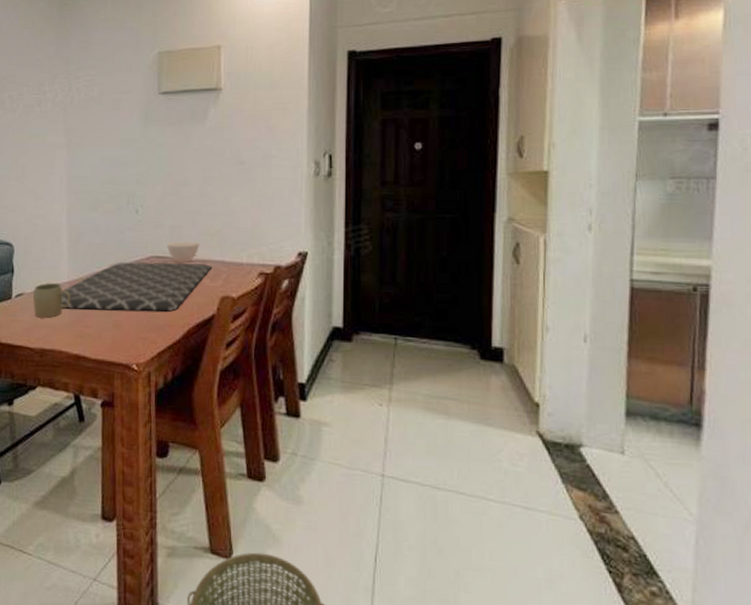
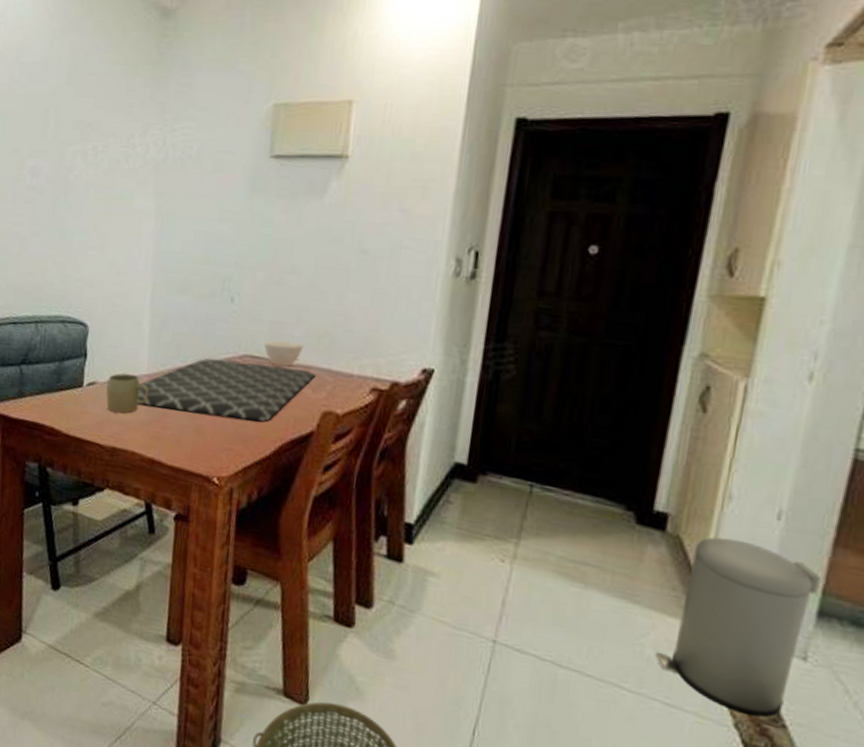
pedal bin: none [510,362,623,507] -> present [654,537,820,718]

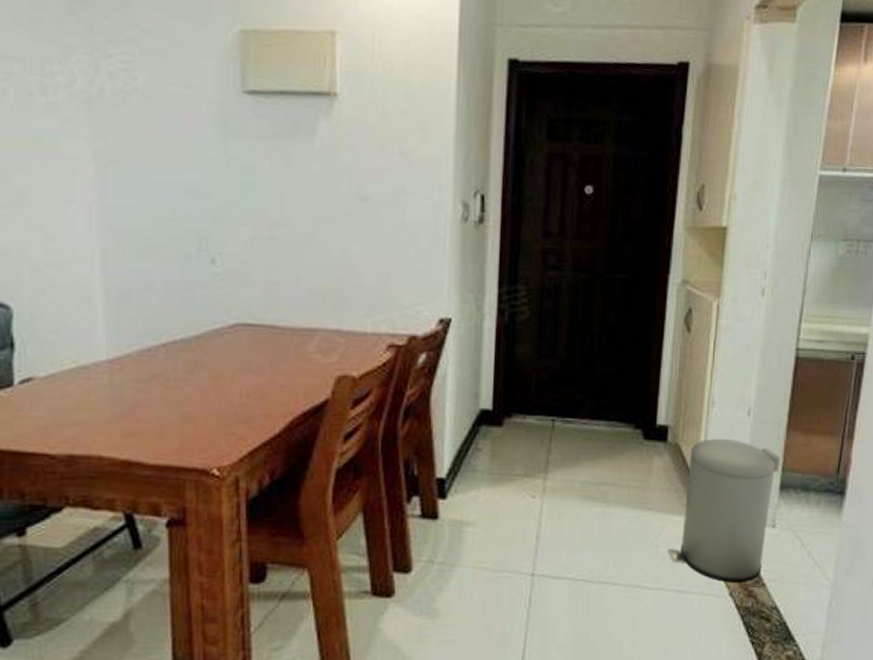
mug: present [106,373,150,413] -> none [50,361,113,413]
placemat: present [138,357,315,422] -> none [98,331,323,399]
bowl: present [263,340,304,368] -> none [258,303,307,333]

